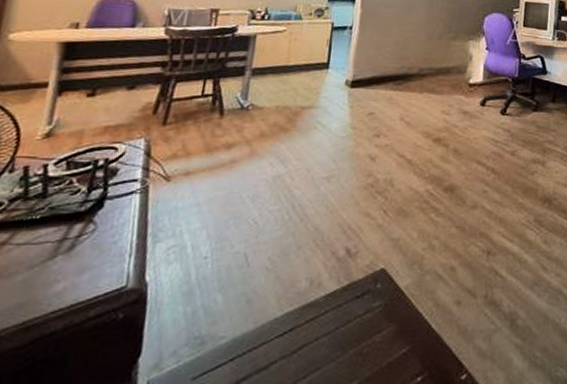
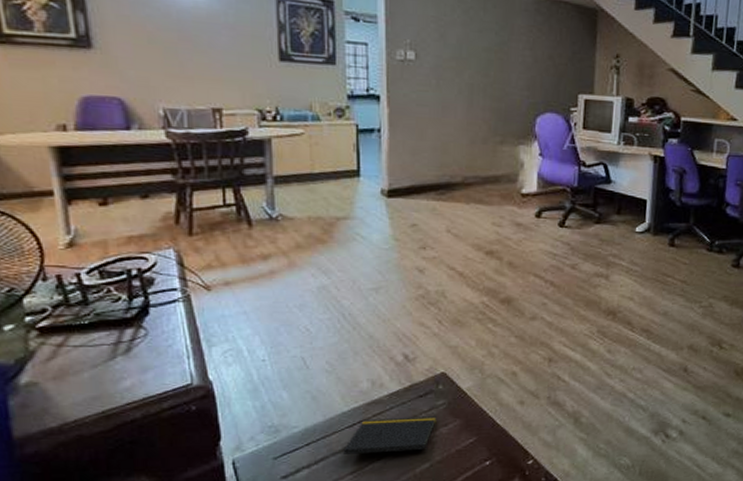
notepad: none [268,321,371,372] -> present [343,416,437,454]

